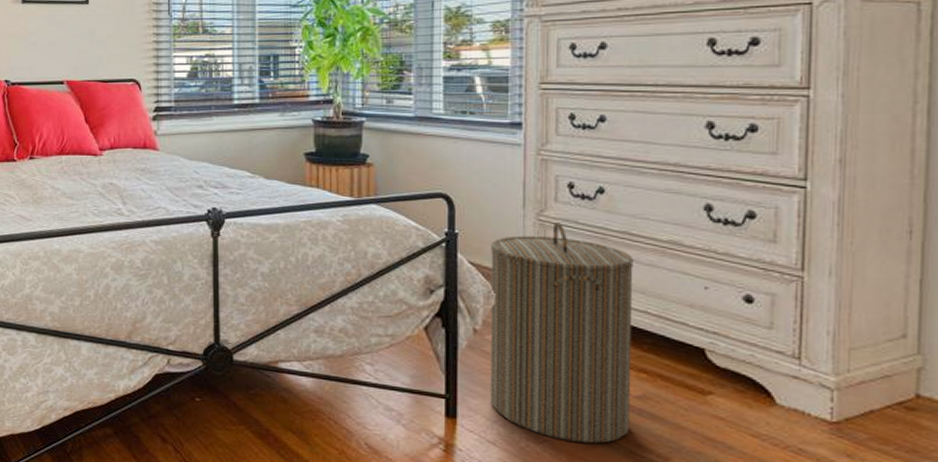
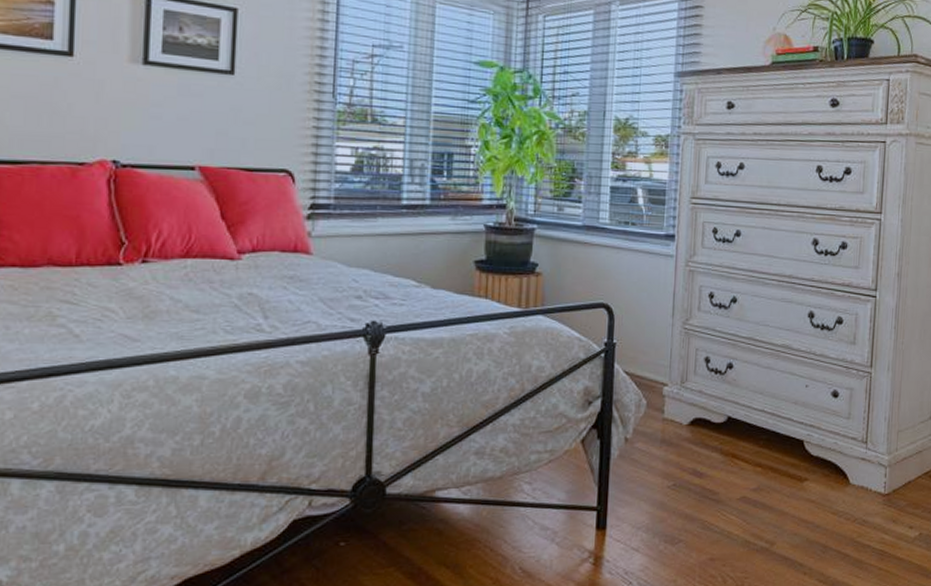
laundry hamper: present [489,221,634,444] -> none [636,329,756,538]

